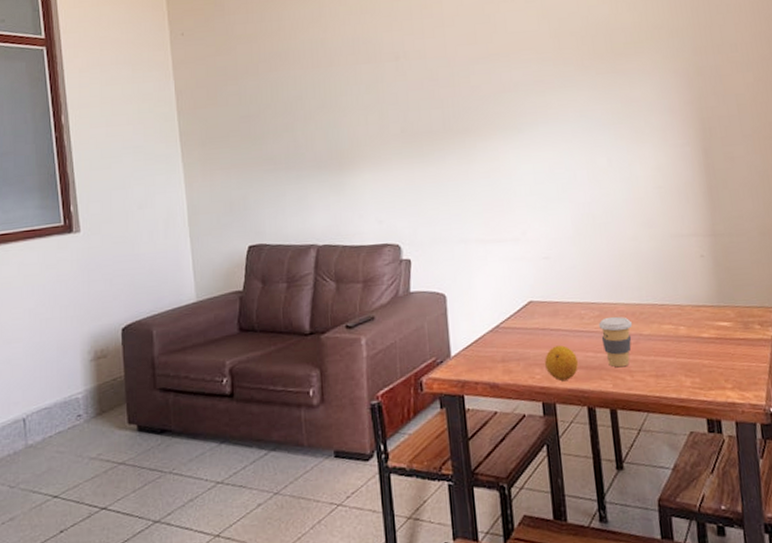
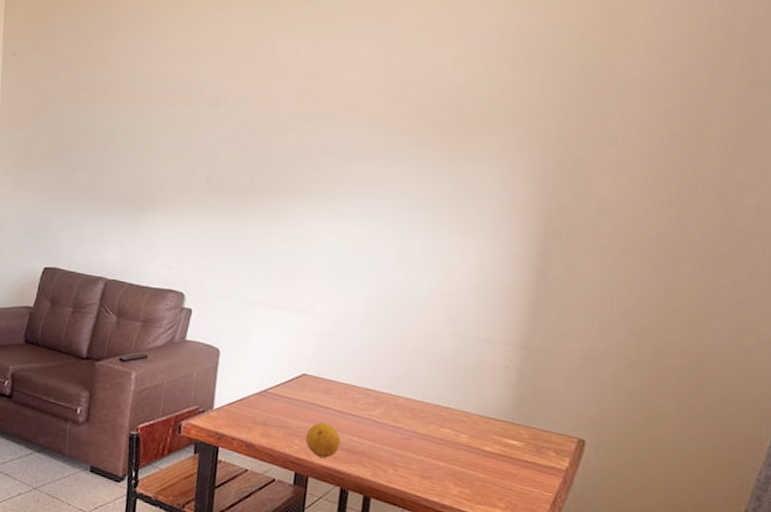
coffee cup: present [598,316,633,368] -> none [370,407,409,460]

